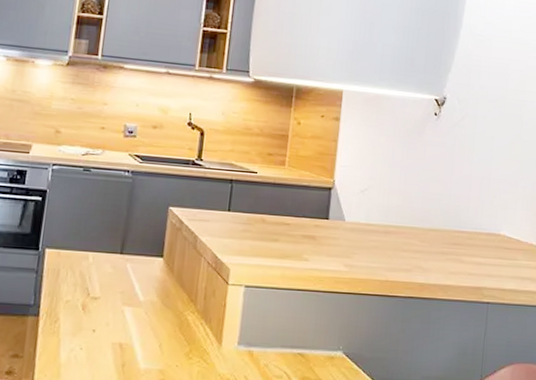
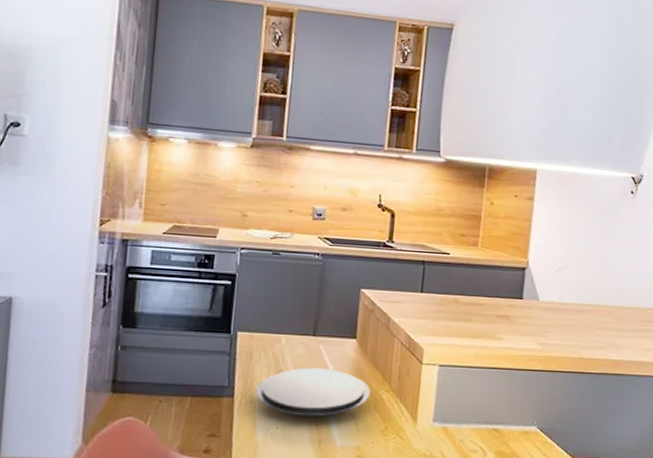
plate: none [60,286,176,338] -> present [255,367,370,417]

